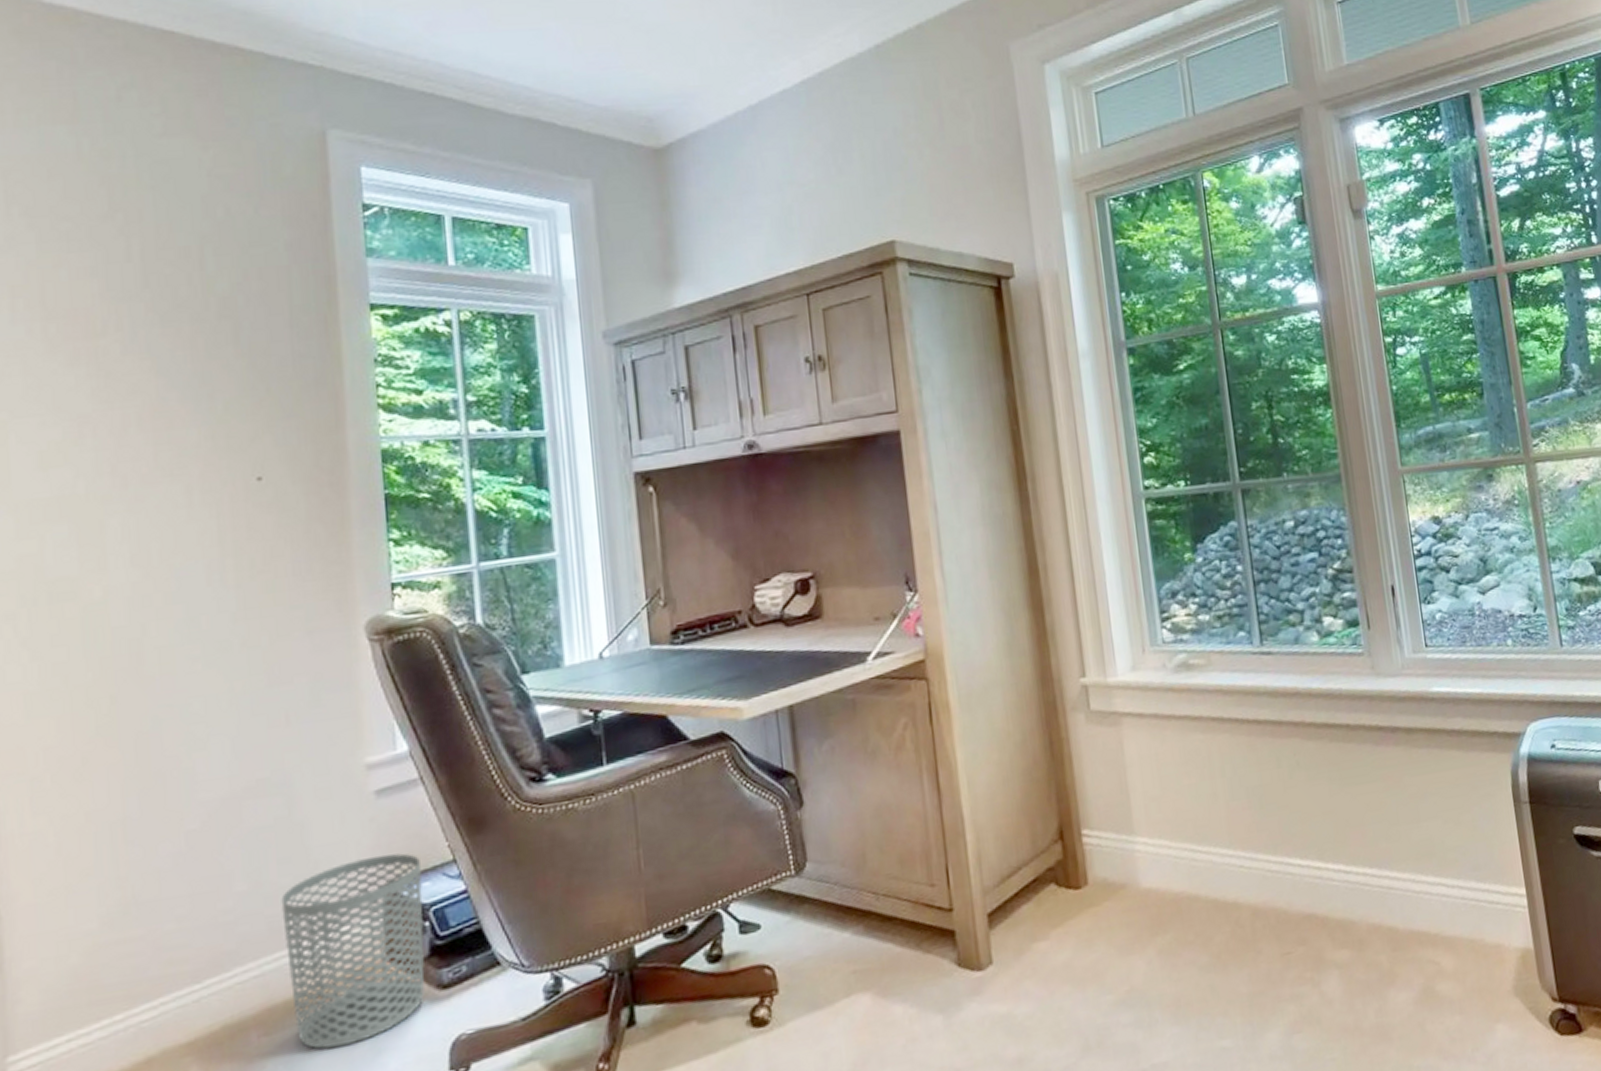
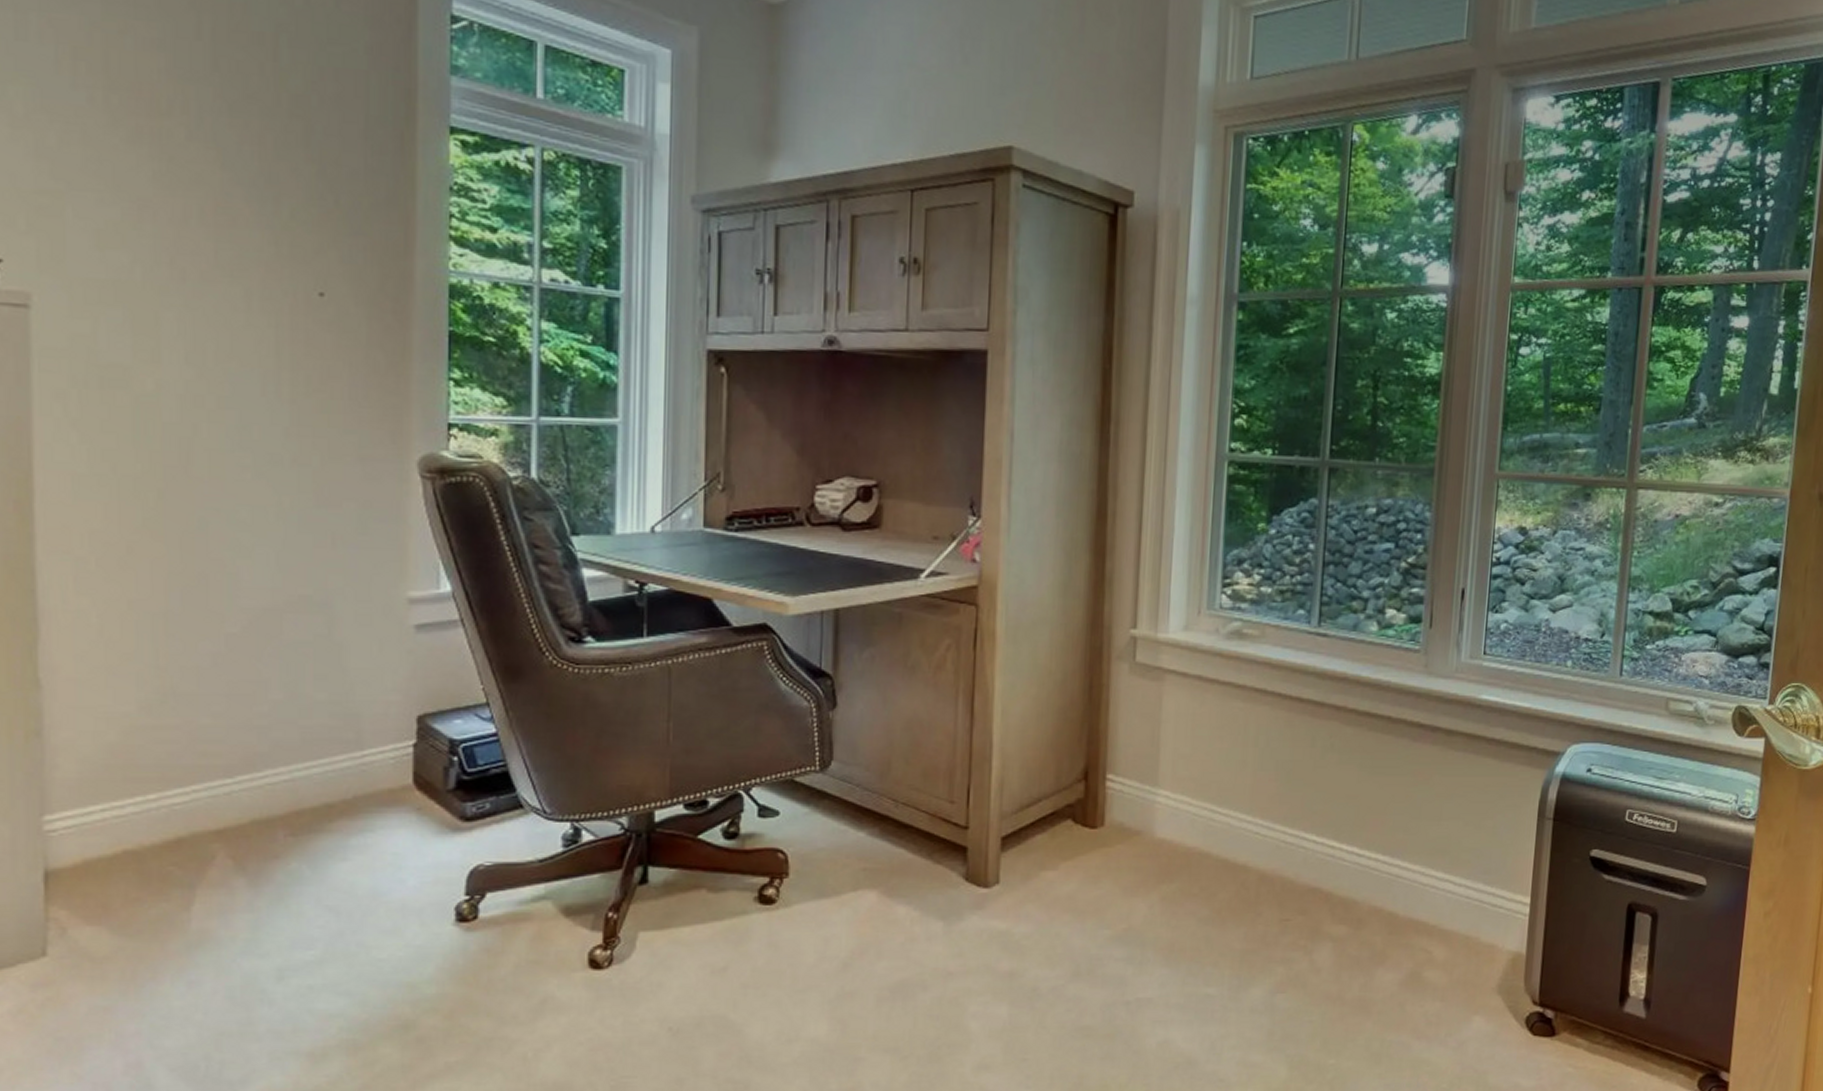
waste bin: present [281,853,425,1050] -> none [315,687,455,858]

